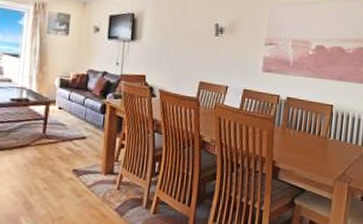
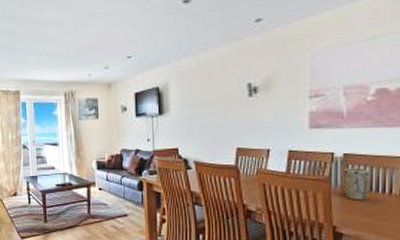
plant pot: none [284,110,306,140] -> present [343,167,370,201]

